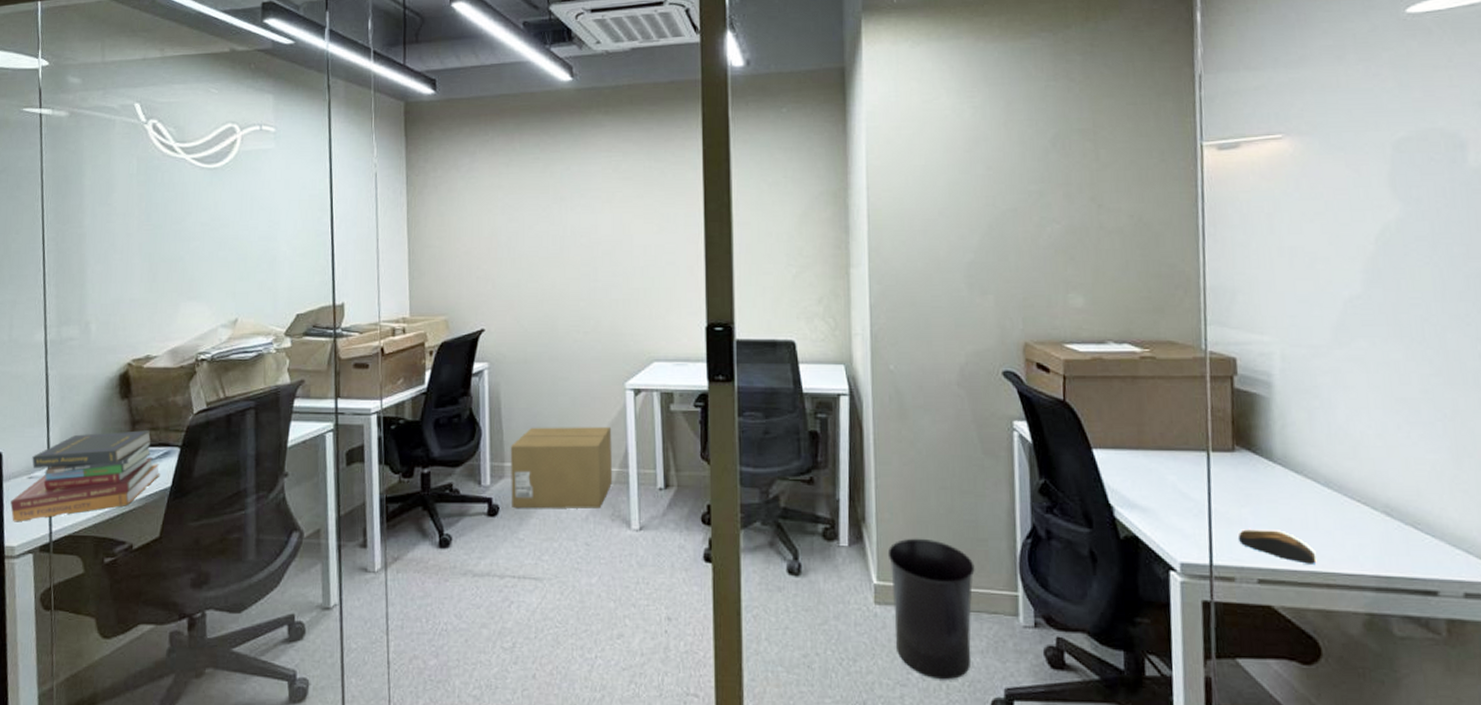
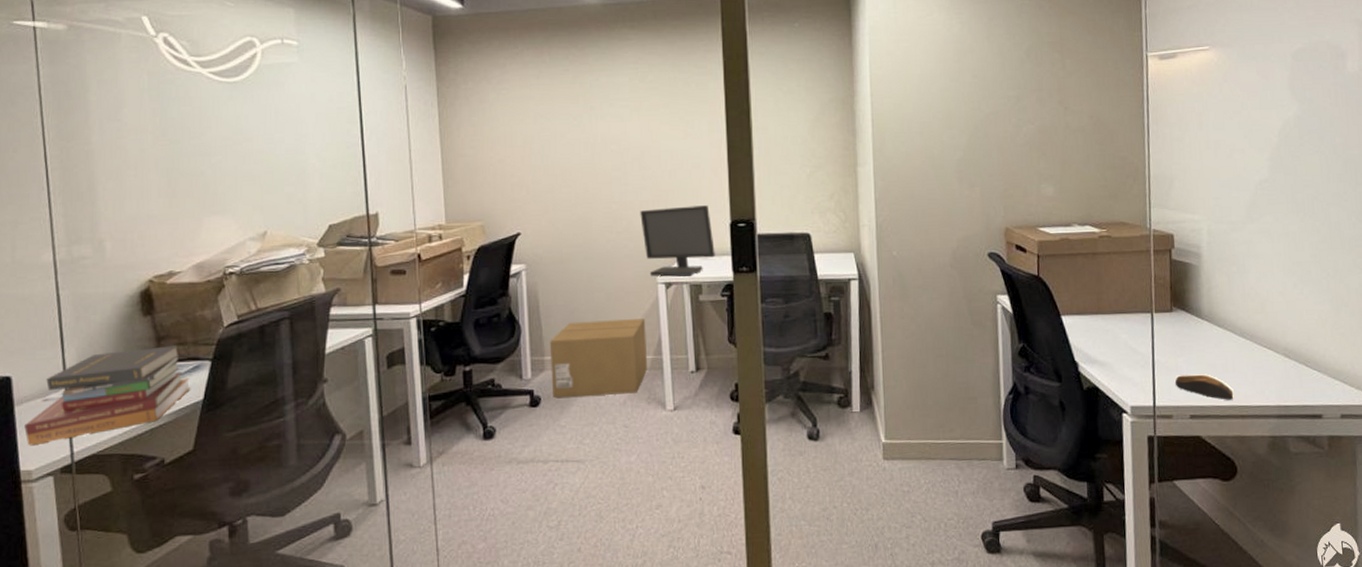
computer monitor: none [609,306,689,383] -> present [640,205,715,277]
waste bin: present [887,538,975,679] -> none [893,400,967,519]

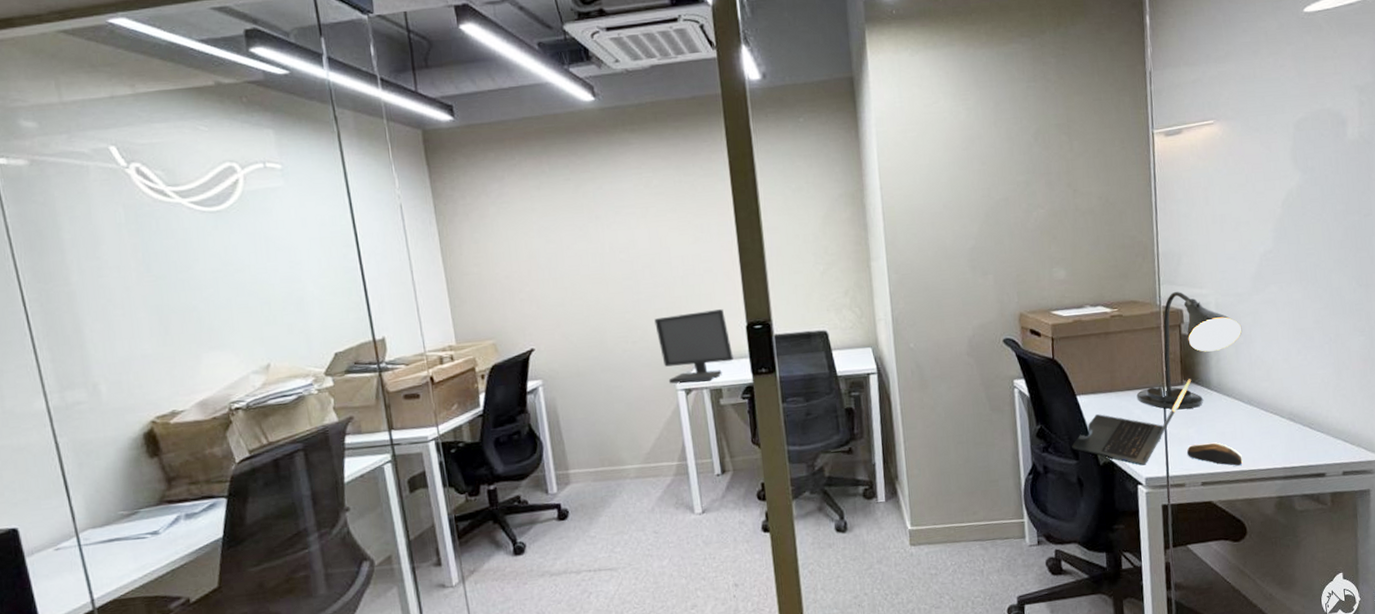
books: present [24,346,191,446] -> none [38,485,209,596]
box: present [549,319,648,398] -> none [572,426,674,510]
laptop: none [1055,306,1182,393] -> present [1072,378,1192,466]
desk lamp: none [1124,215,1236,337] -> present [1137,291,1242,410]

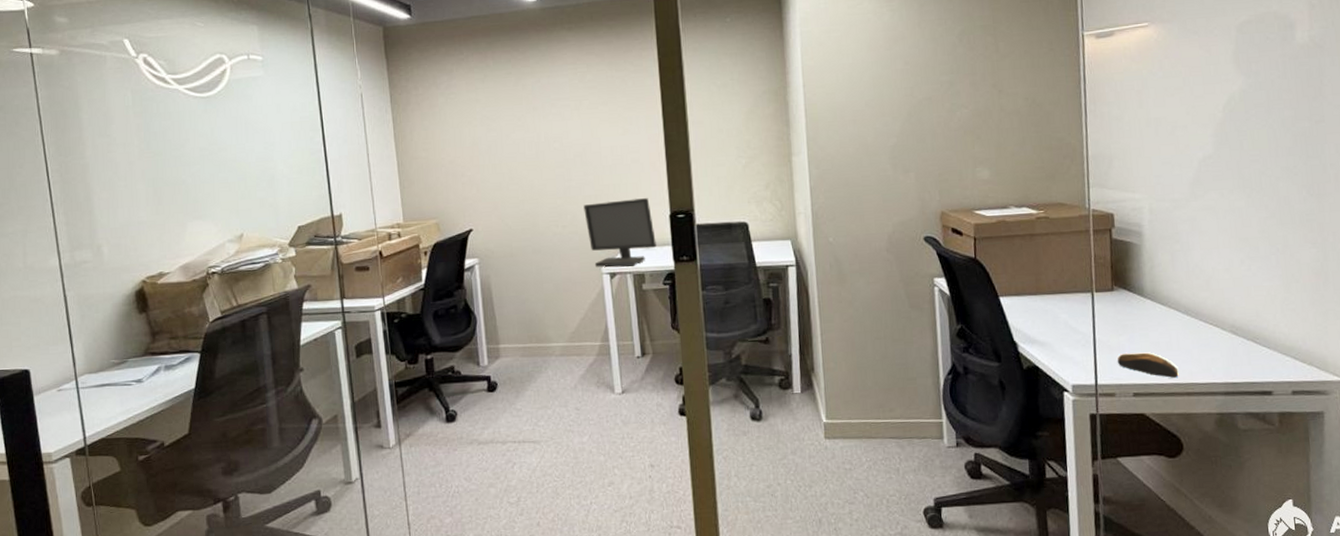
laptop: present [1072,378,1192,466] -> none [993,285,1123,372]
desk lamp: present [1137,291,1242,410] -> none [1064,194,1179,316]

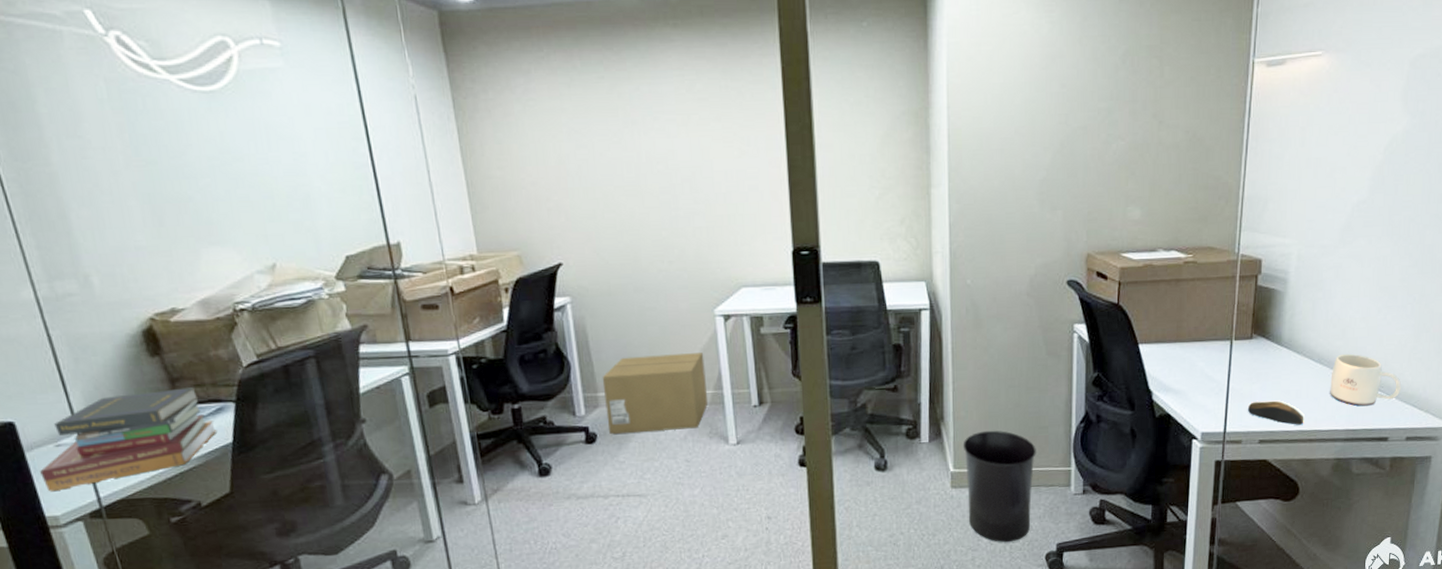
books: none [43,340,184,431] -> present [40,387,217,492]
box: none [503,307,597,383] -> present [602,353,709,434]
computer monitor: present [583,198,656,267] -> none [693,232,777,309]
waste bin: none [834,381,907,495] -> present [963,430,1036,542]
mug: none [1200,304,1279,359] -> present [1330,353,1402,406]

